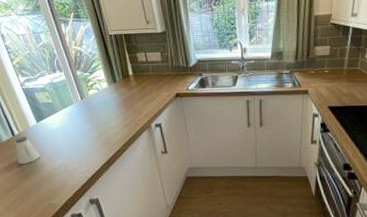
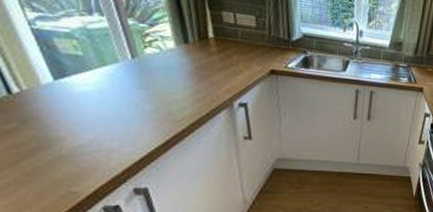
saltshaker: present [14,137,40,164] -> none [9,97,56,135]

